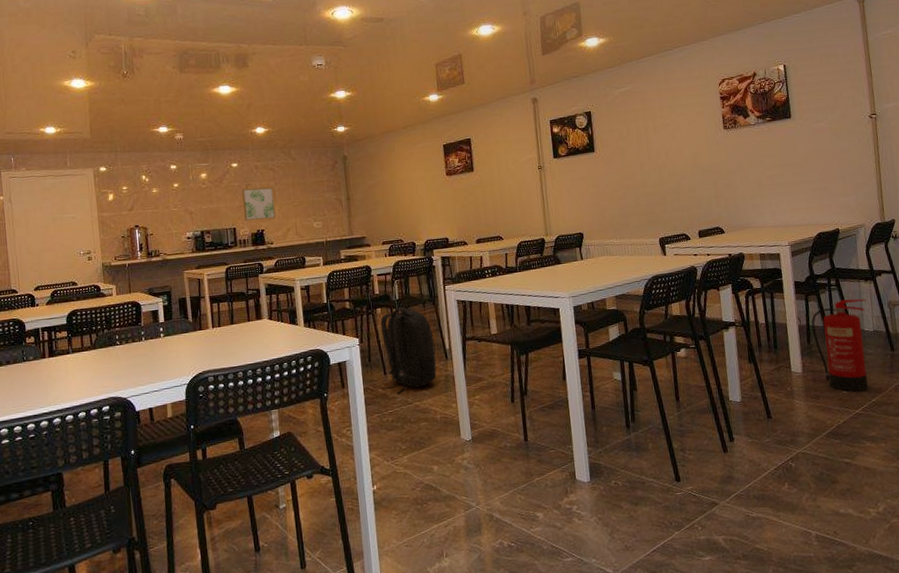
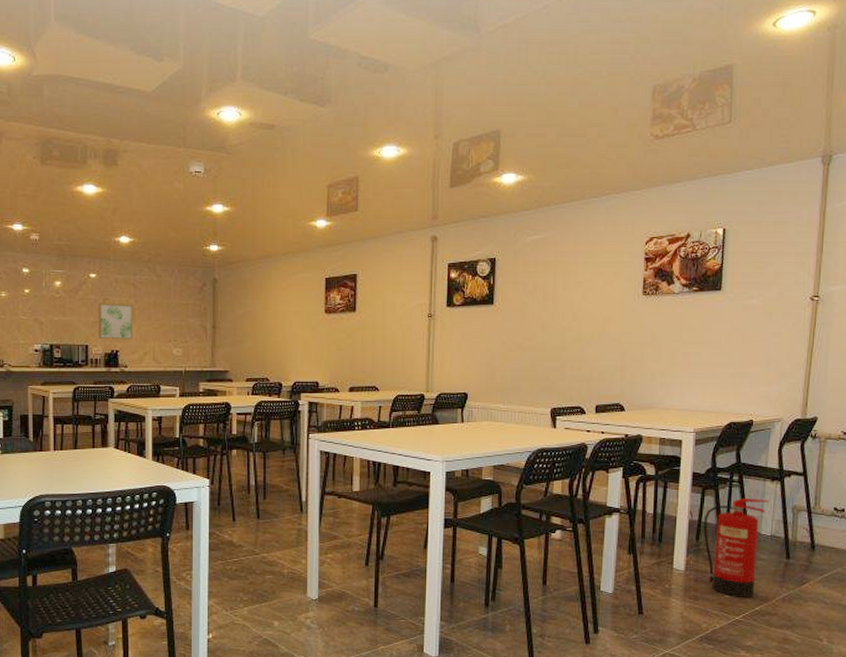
backpack: present [380,307,437,394] -> none [229,451,290,542]

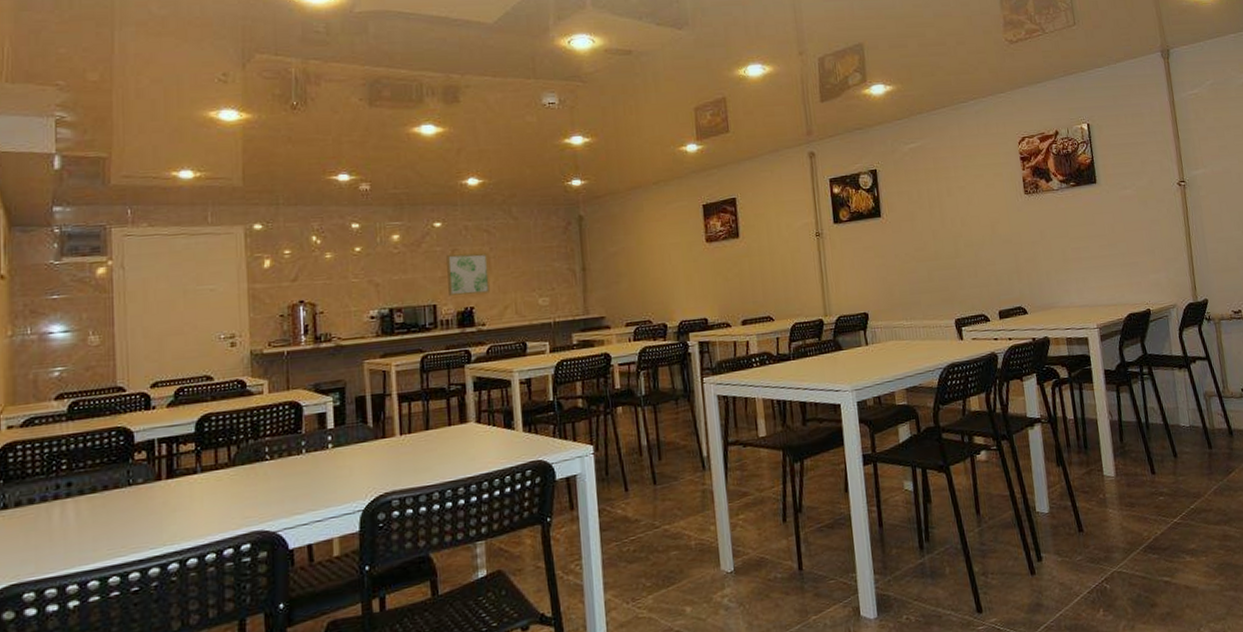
fire extinguisher: present [703,497,770,597] -> none [1123,389,1186,498]

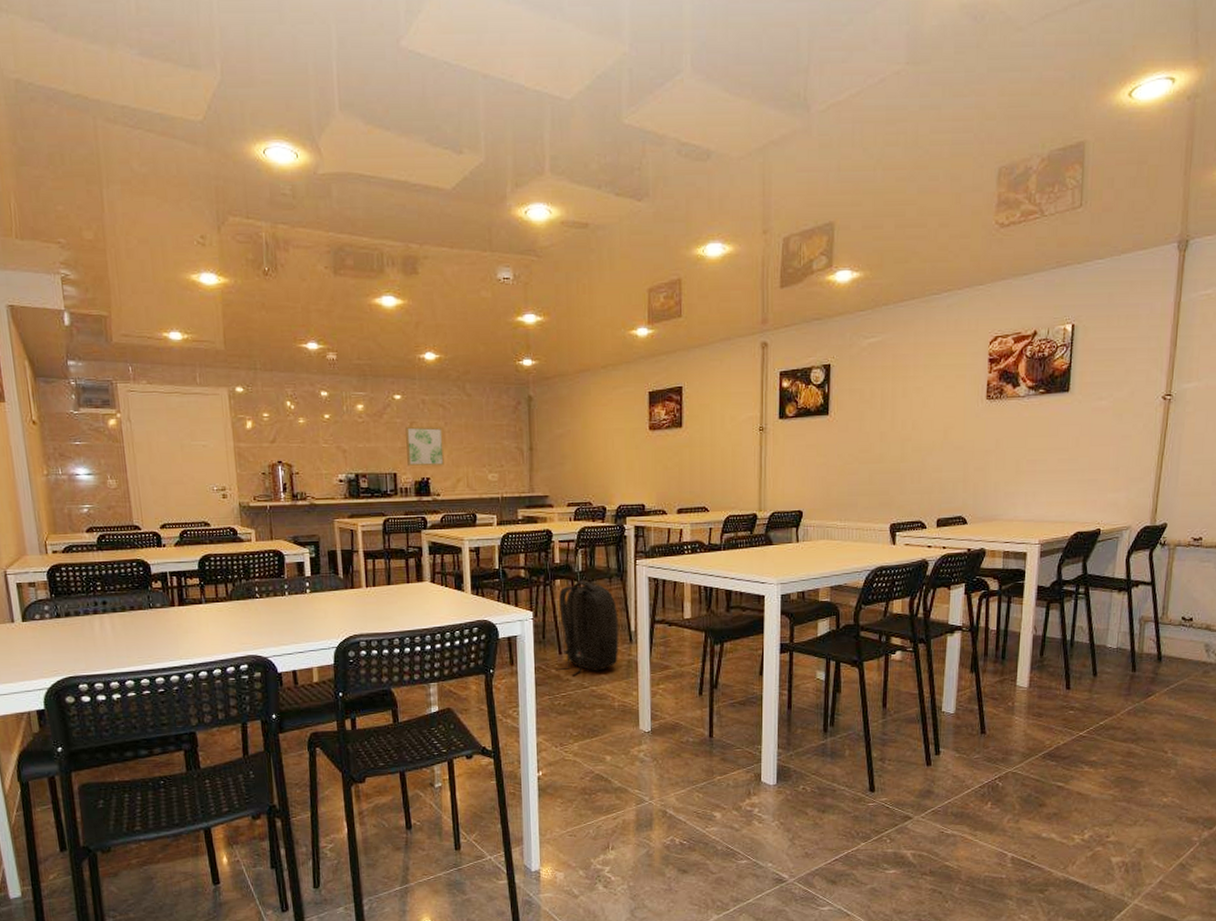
backpack: none [621,404,692,515] -> present [555,580,619,676]

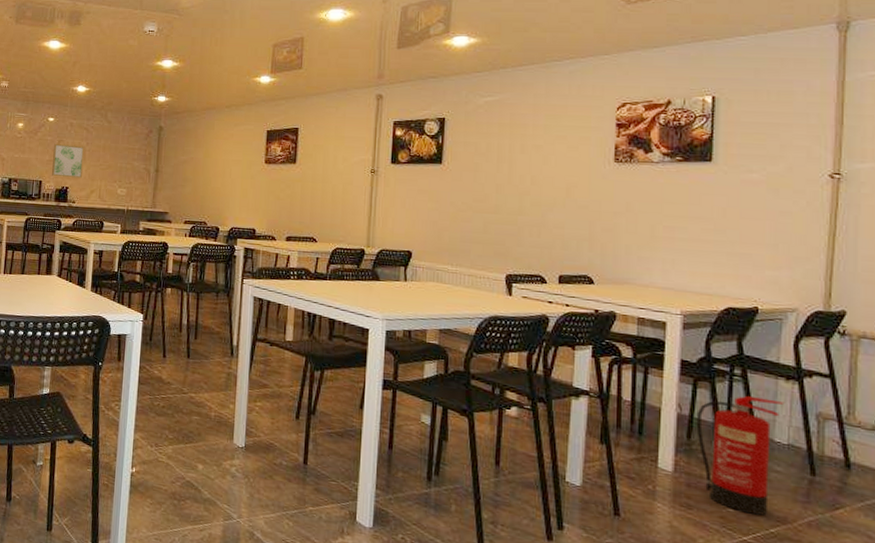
backpack: present [555,580,619,676] -> none [158,291,222,380]
fire extinguisher: none [1047,610,1116,712] -> present [696,395,785,516]

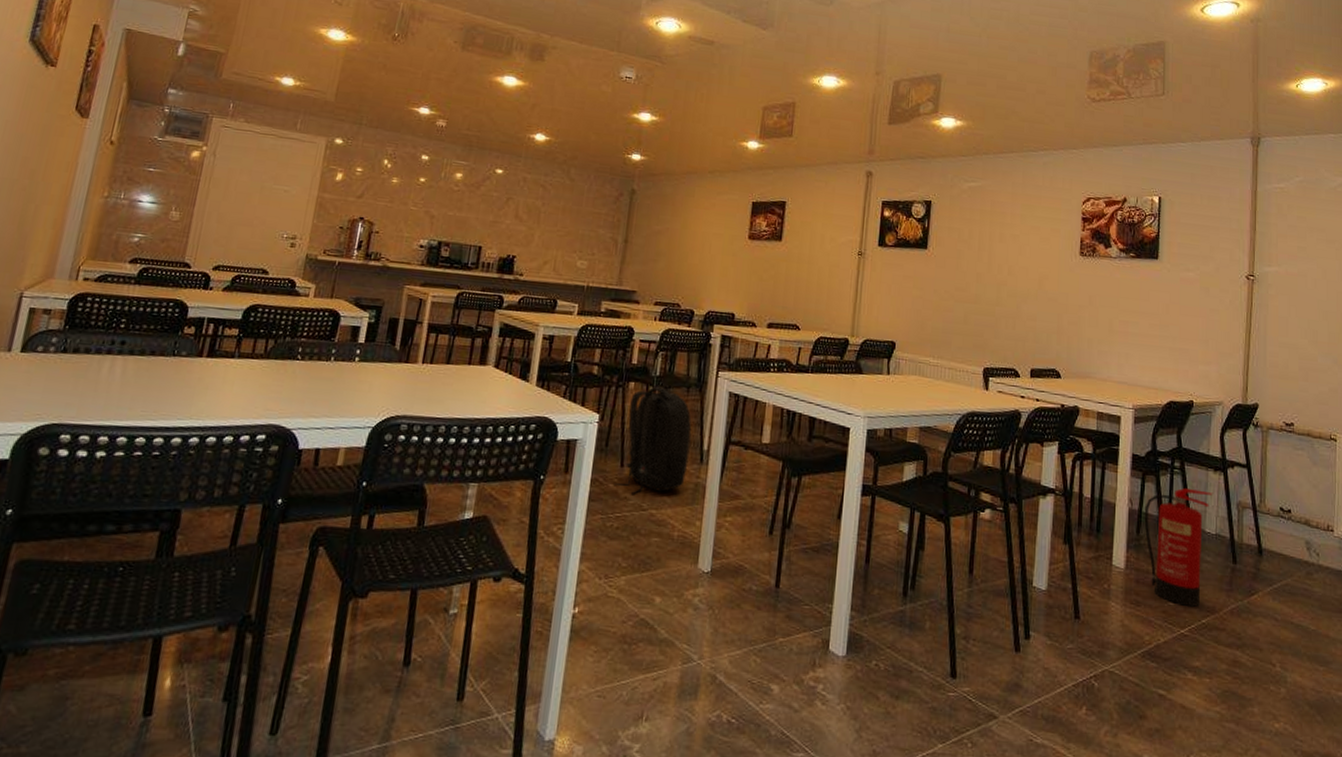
wall art: present [52,143,84,179] -> none [495,201,539,246]
backpack: none [158,291,222,380] -> present [613,386,692,494]

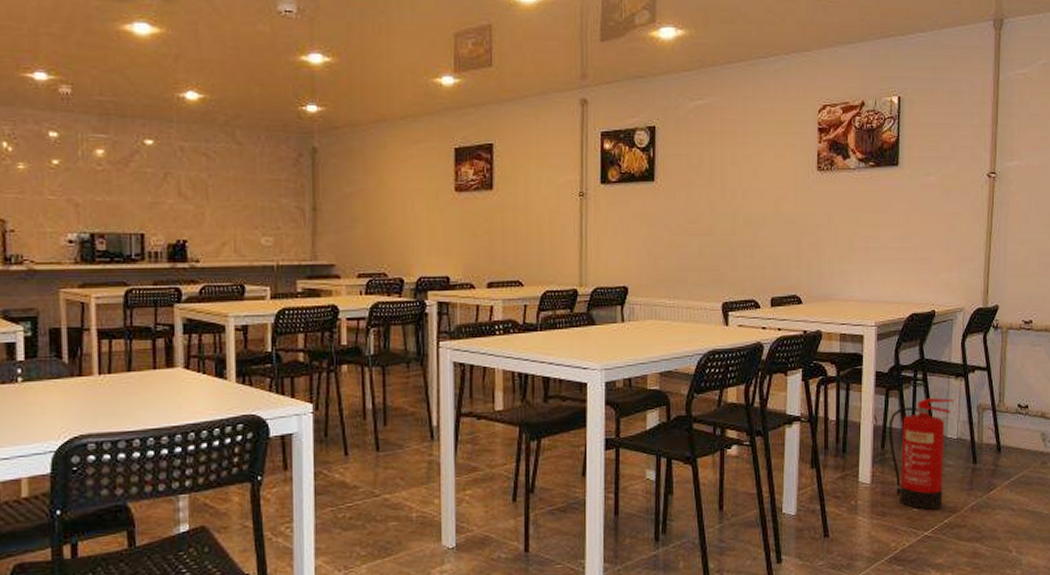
backpack: present [613,386,692,494] -> none [340,365,418,482]

